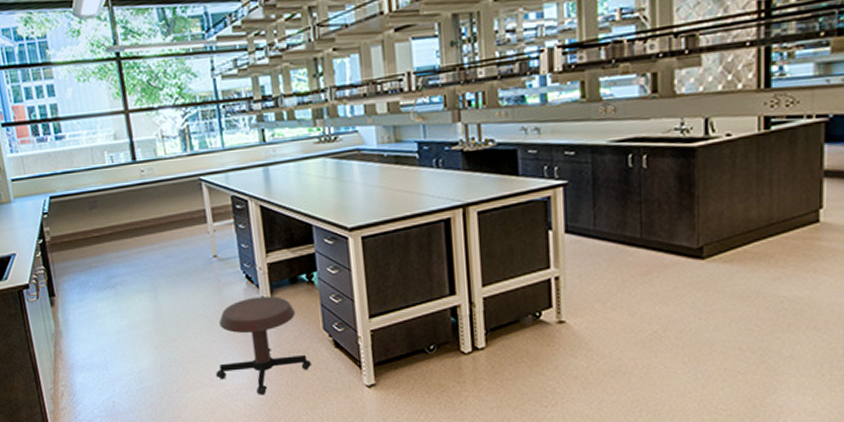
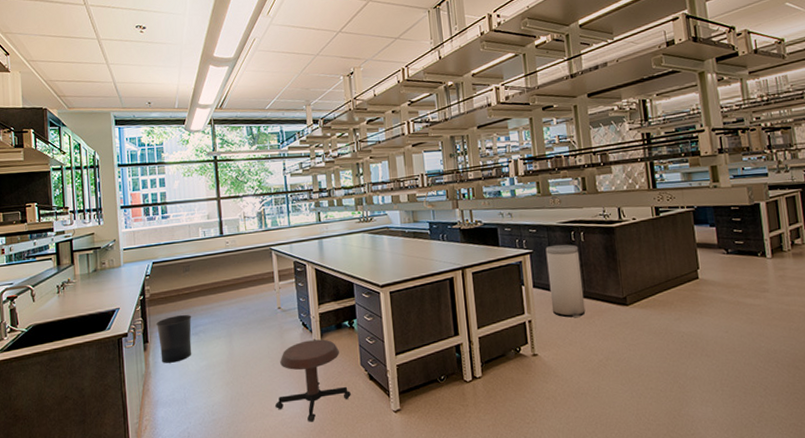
waste bin: none [61,262,109,321] -> present [155,314,192,363]
pedal bin: none [587,172,640,275] -> present [545,244,586,318]

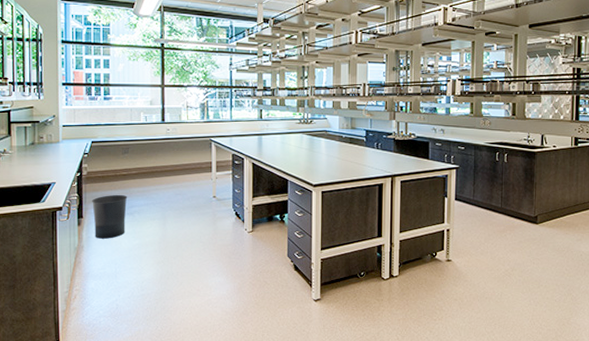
stool: present [274,339,351,422] -> none [202,229,276,304]
pedal bin: present [545,244,586,318] -> none [469,163,501,231]

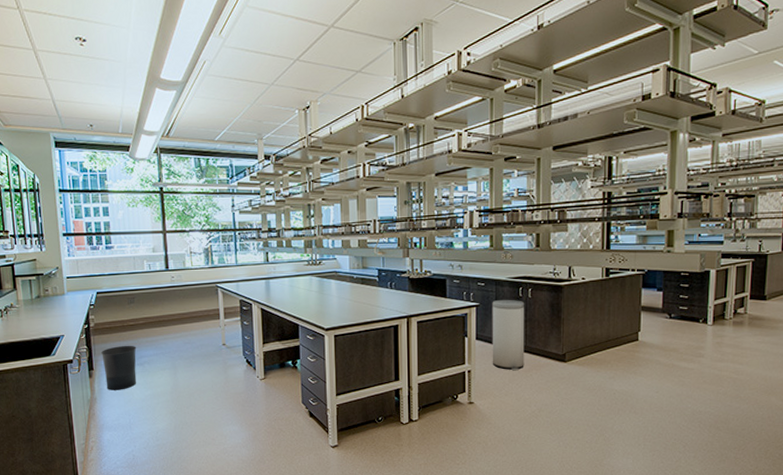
pedal bin: none [469,163,501,231] -> present [492,299,525,371]

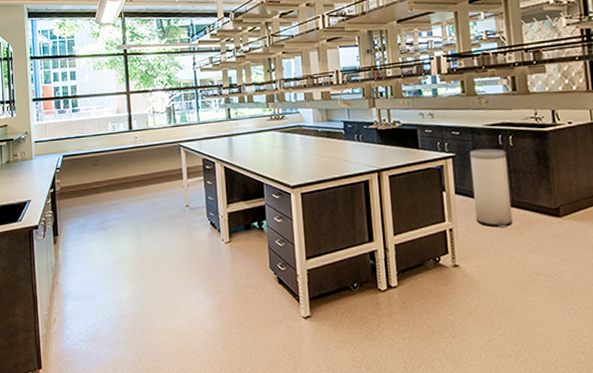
waste bin: present [100,345,137,390] -> none [65,209,101,257]

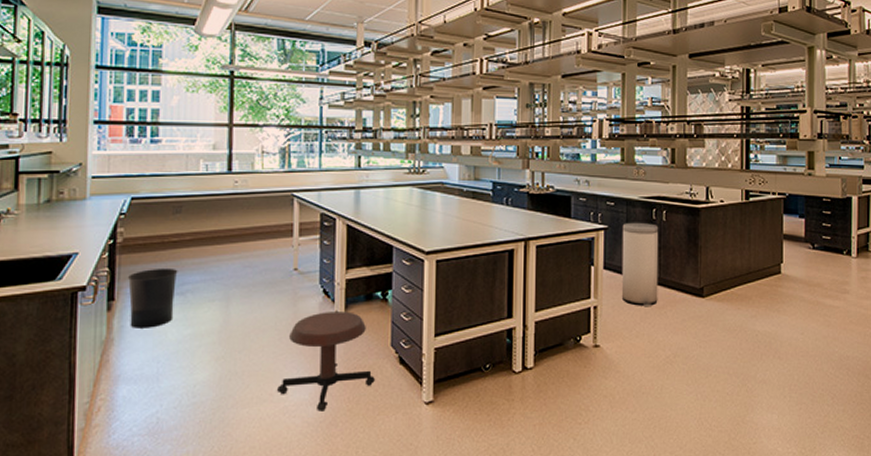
waste bin: none [65,209,101,257] -> present [127,267,178,328]
stool: none [181,240,259,324] -> present [276,311,375,412]

